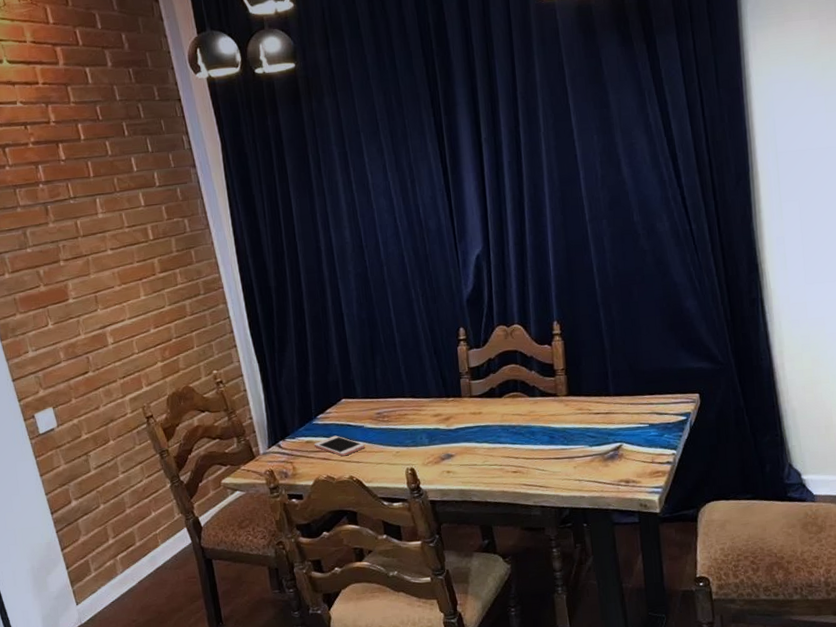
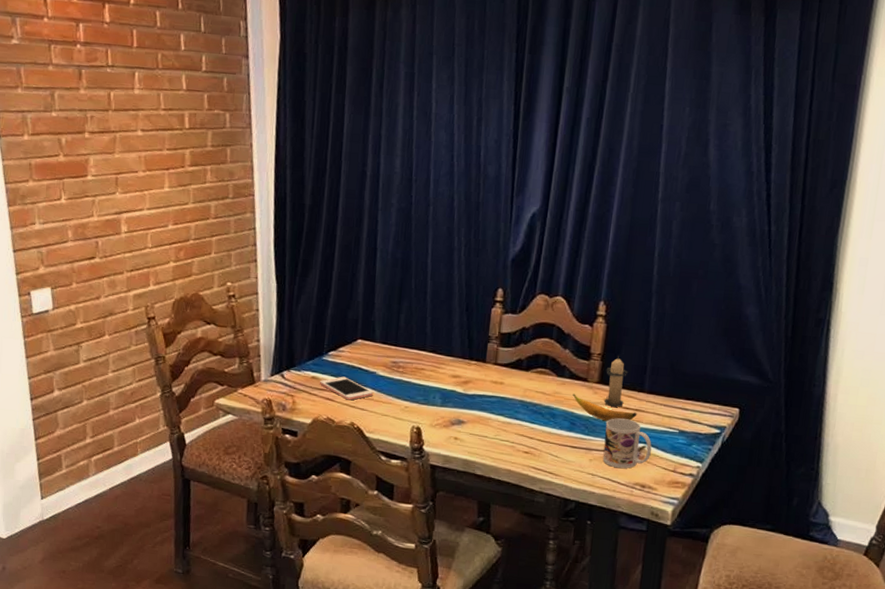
banana: none [546,409,608,429] -> present [572,393,637,422]
candle: none [572,367,594,415] -> present [604,355,628,407]
mug: none [581,423,628,470] -> present [602,418,652,468]

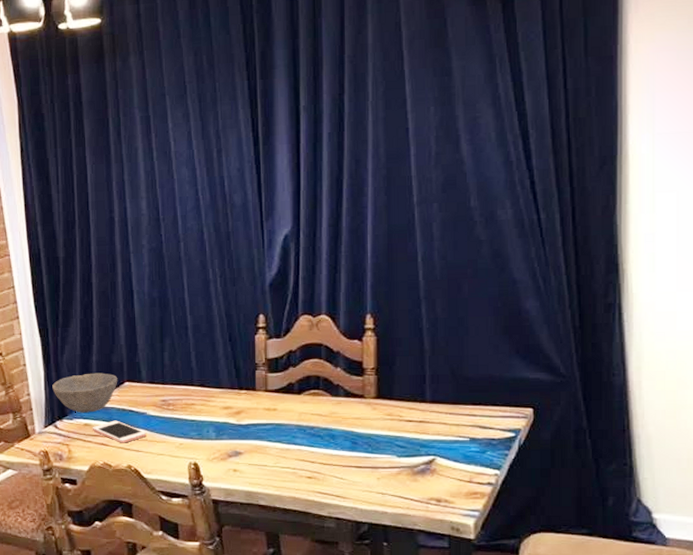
bowl: none [283,326,351,366] -> present [52,373,118,413]
banana: present [572,393,637,422] -> none [350,412,422,437]
mug: present [602,418,652,468] -> none [389,432,442,483]
candle: present [604,355,628,407] -> none [382,367,406,421]

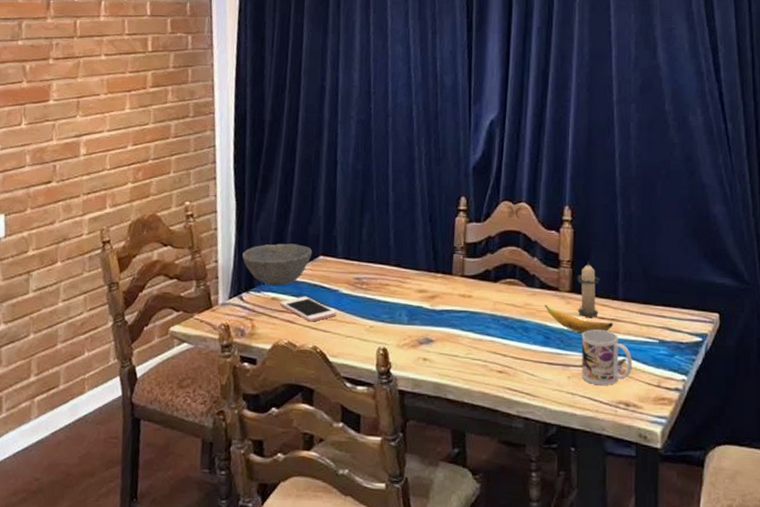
banana: none [350,412,422,437] -> present [544,304,614,334]
candle: none [382,367,406,421] -> present [577,261,599,317]
mug: none [389,432,442,483] -> present [581,329,632,385]

